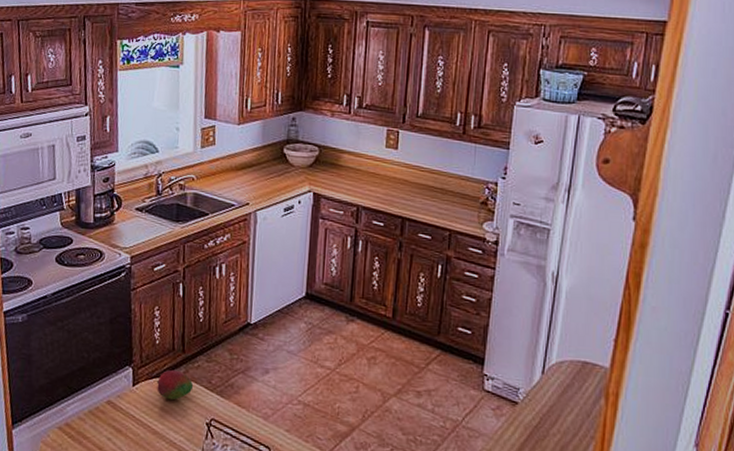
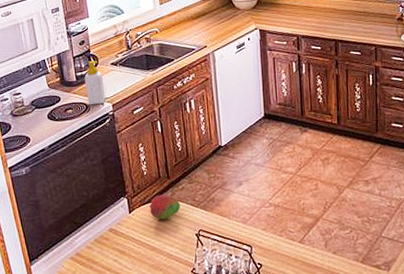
soap bottle: none [102,202,125,254] -> present [84,60,106,105]

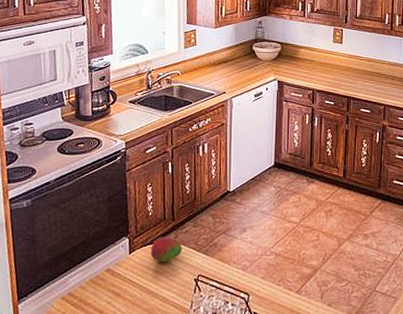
soap bottle: present [84,60,106,105] -> none [100,96,120,141]

